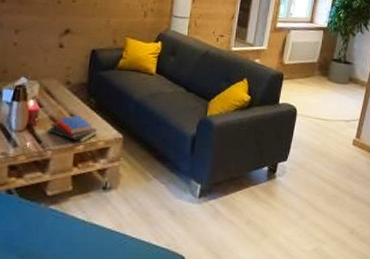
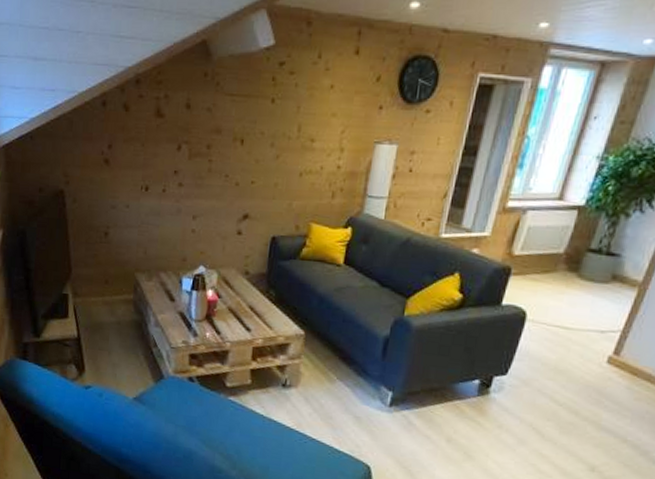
book: present [48,115,98,143] -> none [227,307,278,337]

